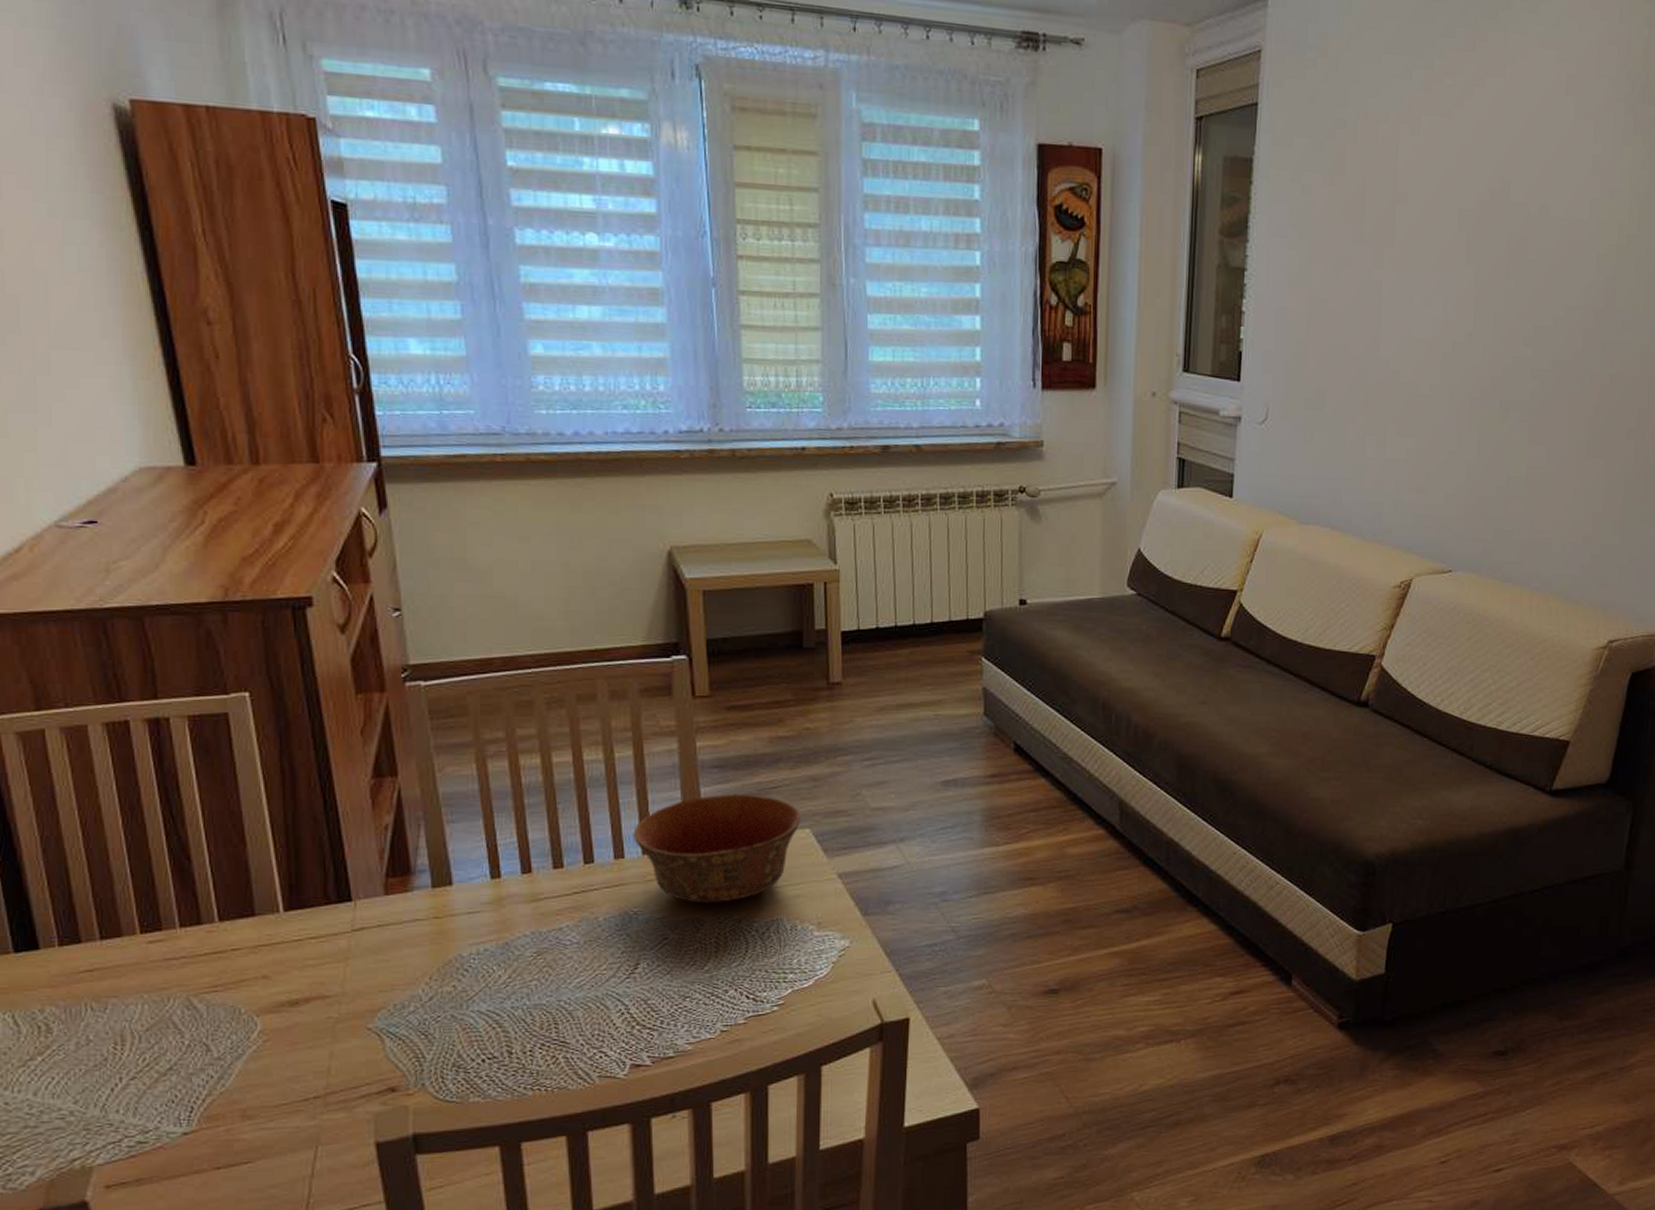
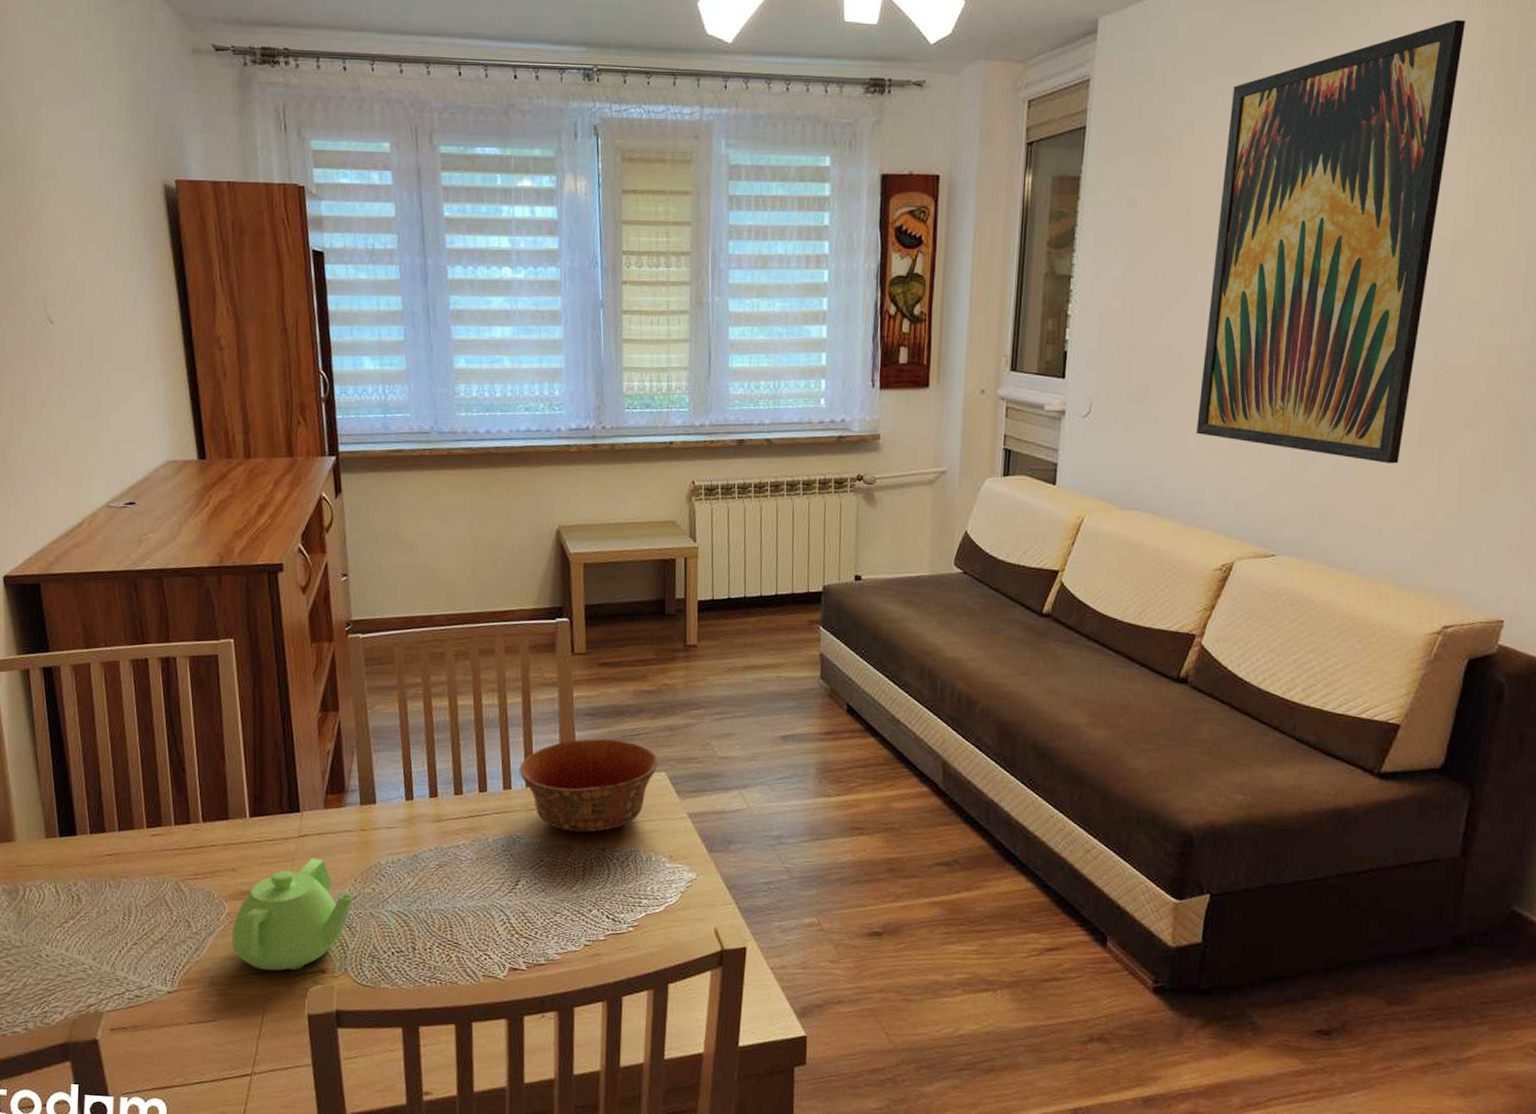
teapot: none [268,955,430,1096] -> present [231,858,354,971]
wall art: none [1374,14,1630,476] -> present [1196,19,1466,464]

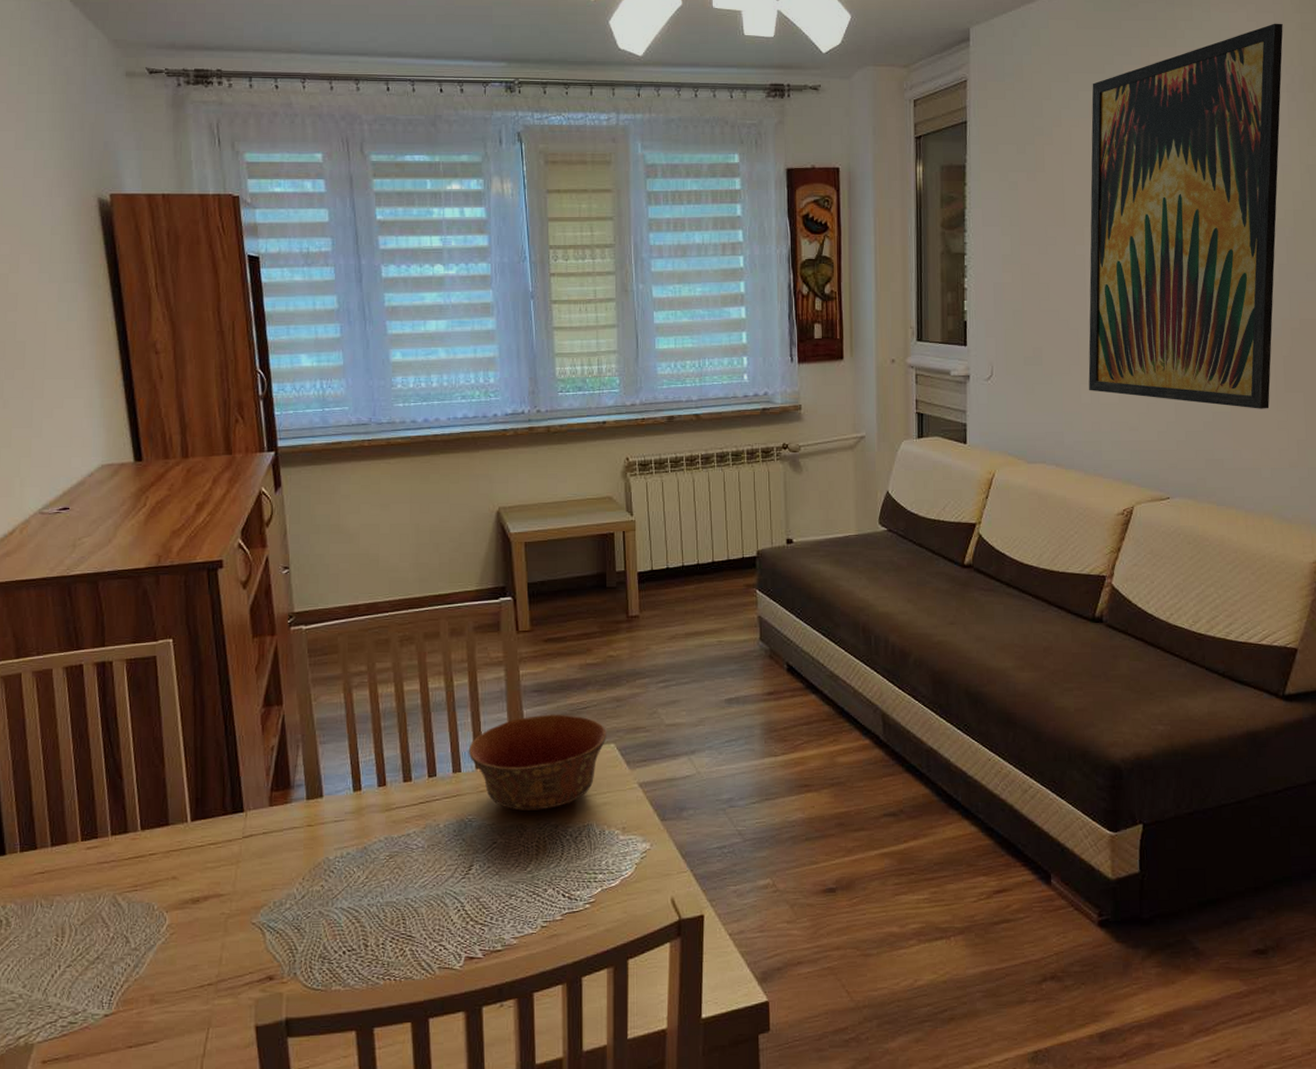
teapot: present [231,858,354,971] -> none [173,858,302,983]

